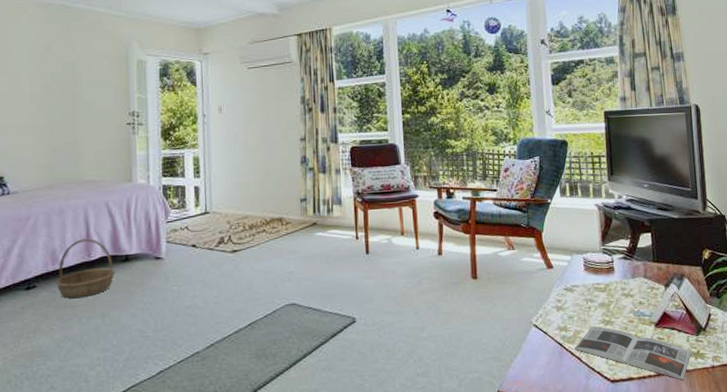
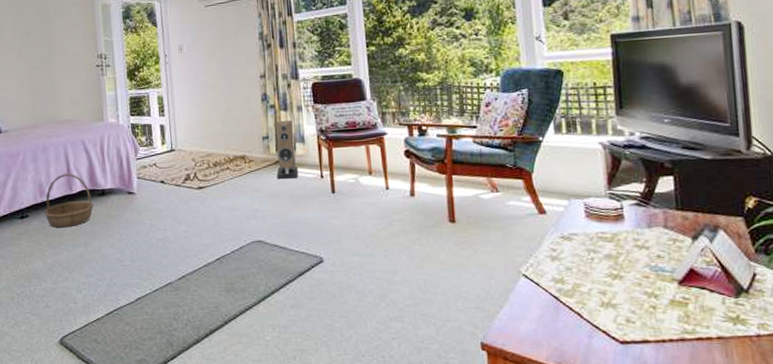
speaker: none [313,182,335,241] -> present [275,119,299,179]
magazine: present [575,326,691,381] -> none [574,280,728,349]

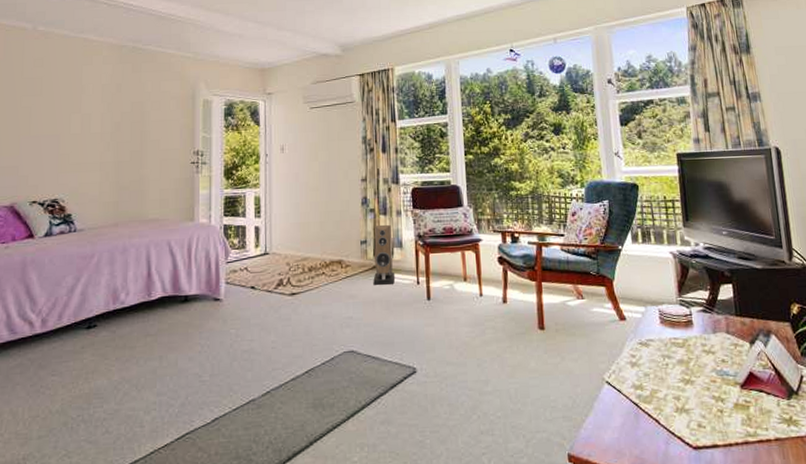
basket: present [44,173,94,228] -> none [116,277,175,339]

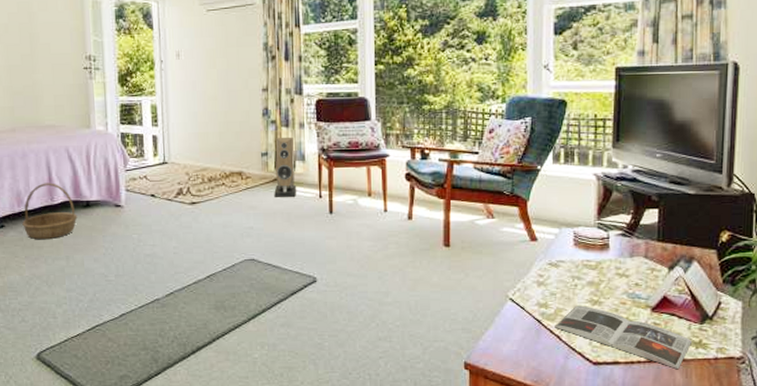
basket: none [116,277,175,339] -> present [22,183,78,240]
magazine: none [652,385,783,450] -> present [555,305,692,370]

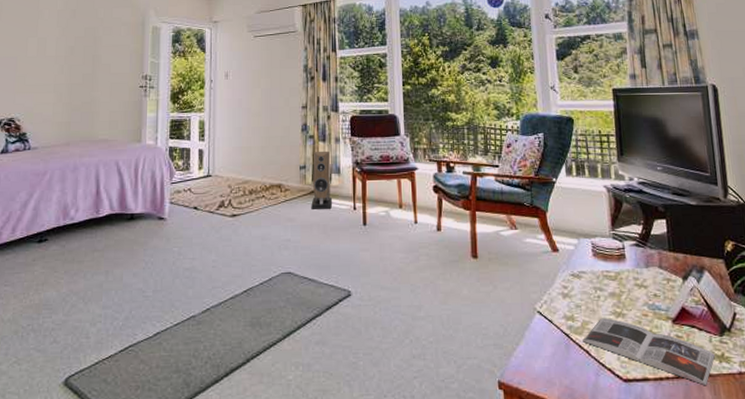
basket: present [22,183,78,240] -> none [66,195,121,254]

